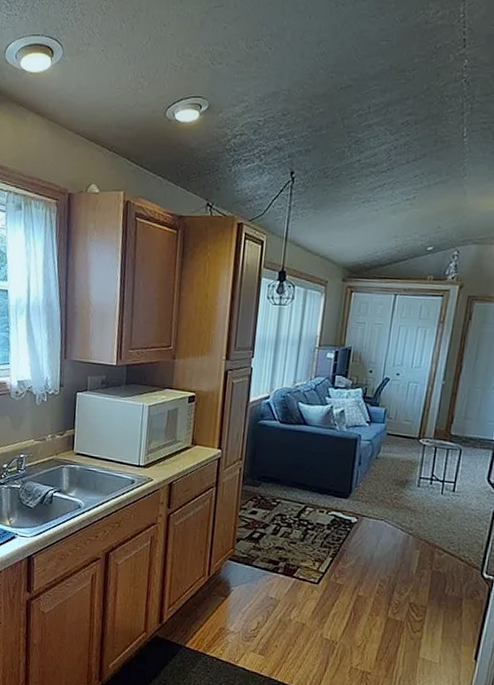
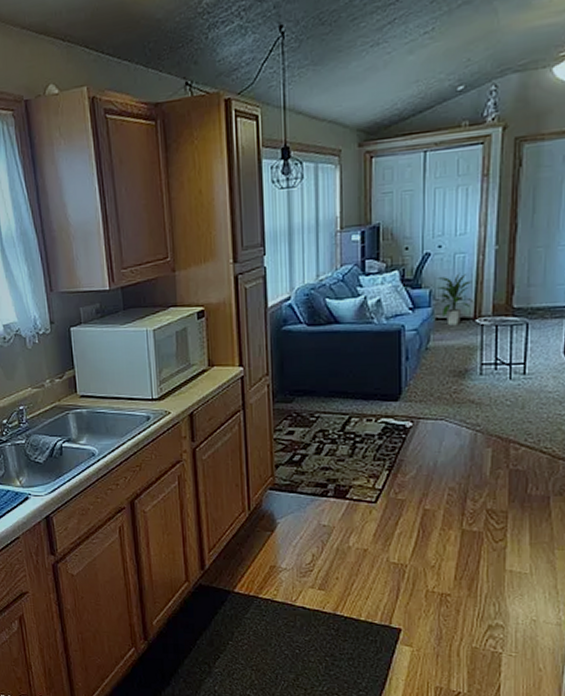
indoor plant: none [387,399,421,442] -> present [434,273,475,326]

